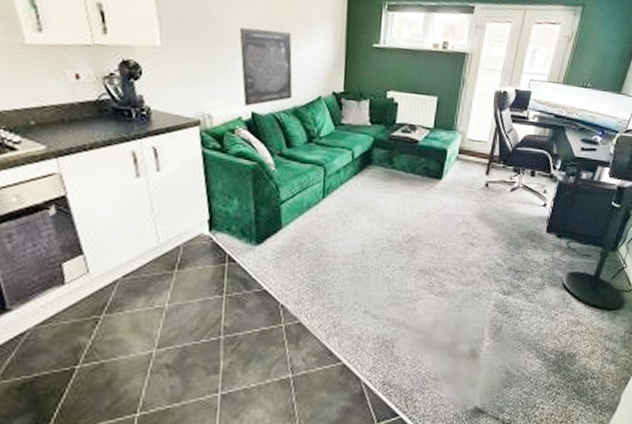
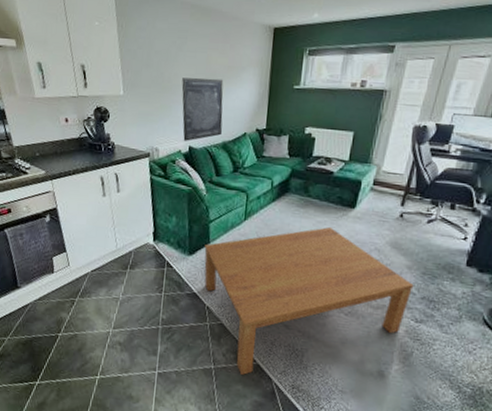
coffee table: none [275,201,501,381] -> present [204,227,414,376]

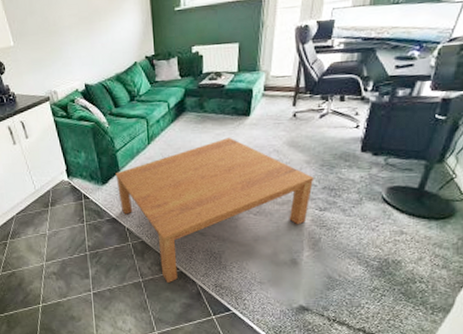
wall art: present [181,77,224,141] -> none [67,13,114,80]

